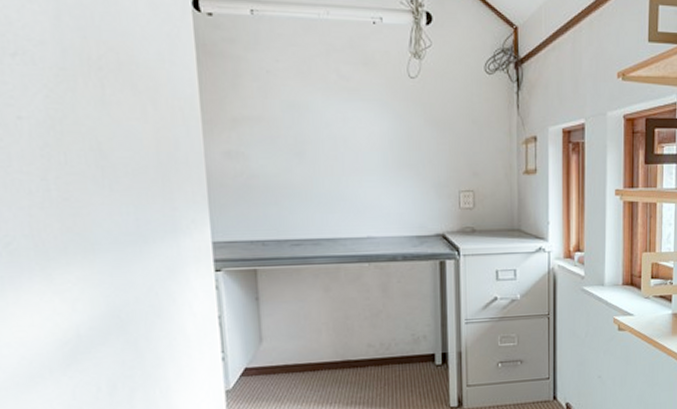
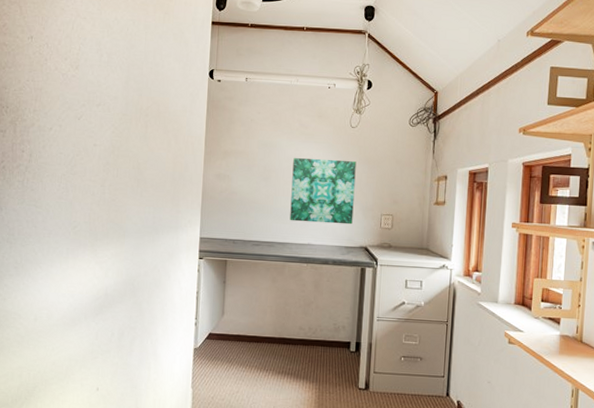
wall art: none [334,122,424,209] -> present [290,158,356,225]

